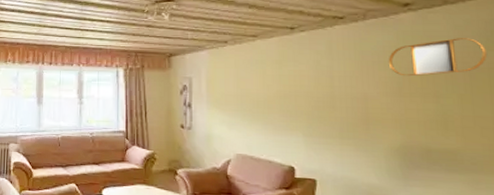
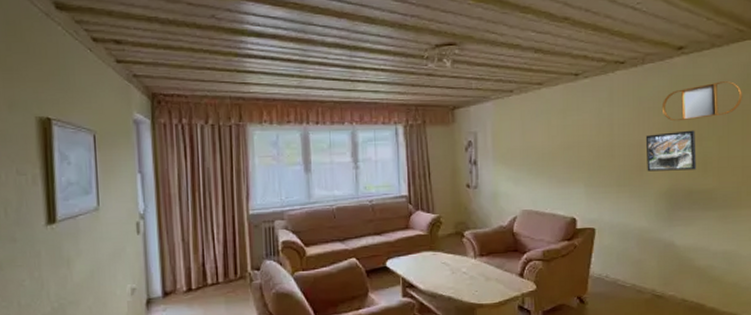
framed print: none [371,86,435,128] -> present [645,130,696,172]

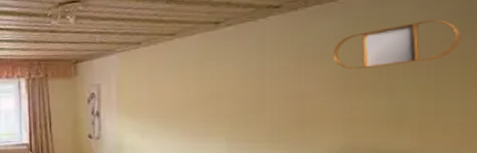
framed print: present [645,130,696,172] -> none [309,79,385,127]

